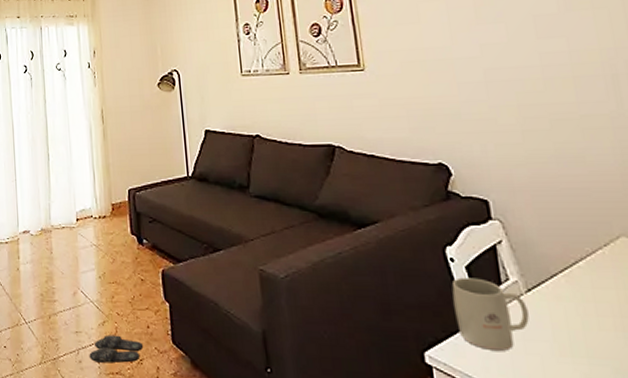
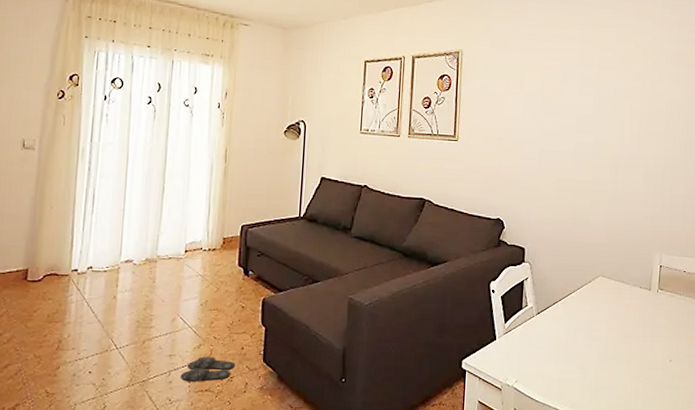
mug: present [451,277,529,351] -> none [488,304,535,357]

